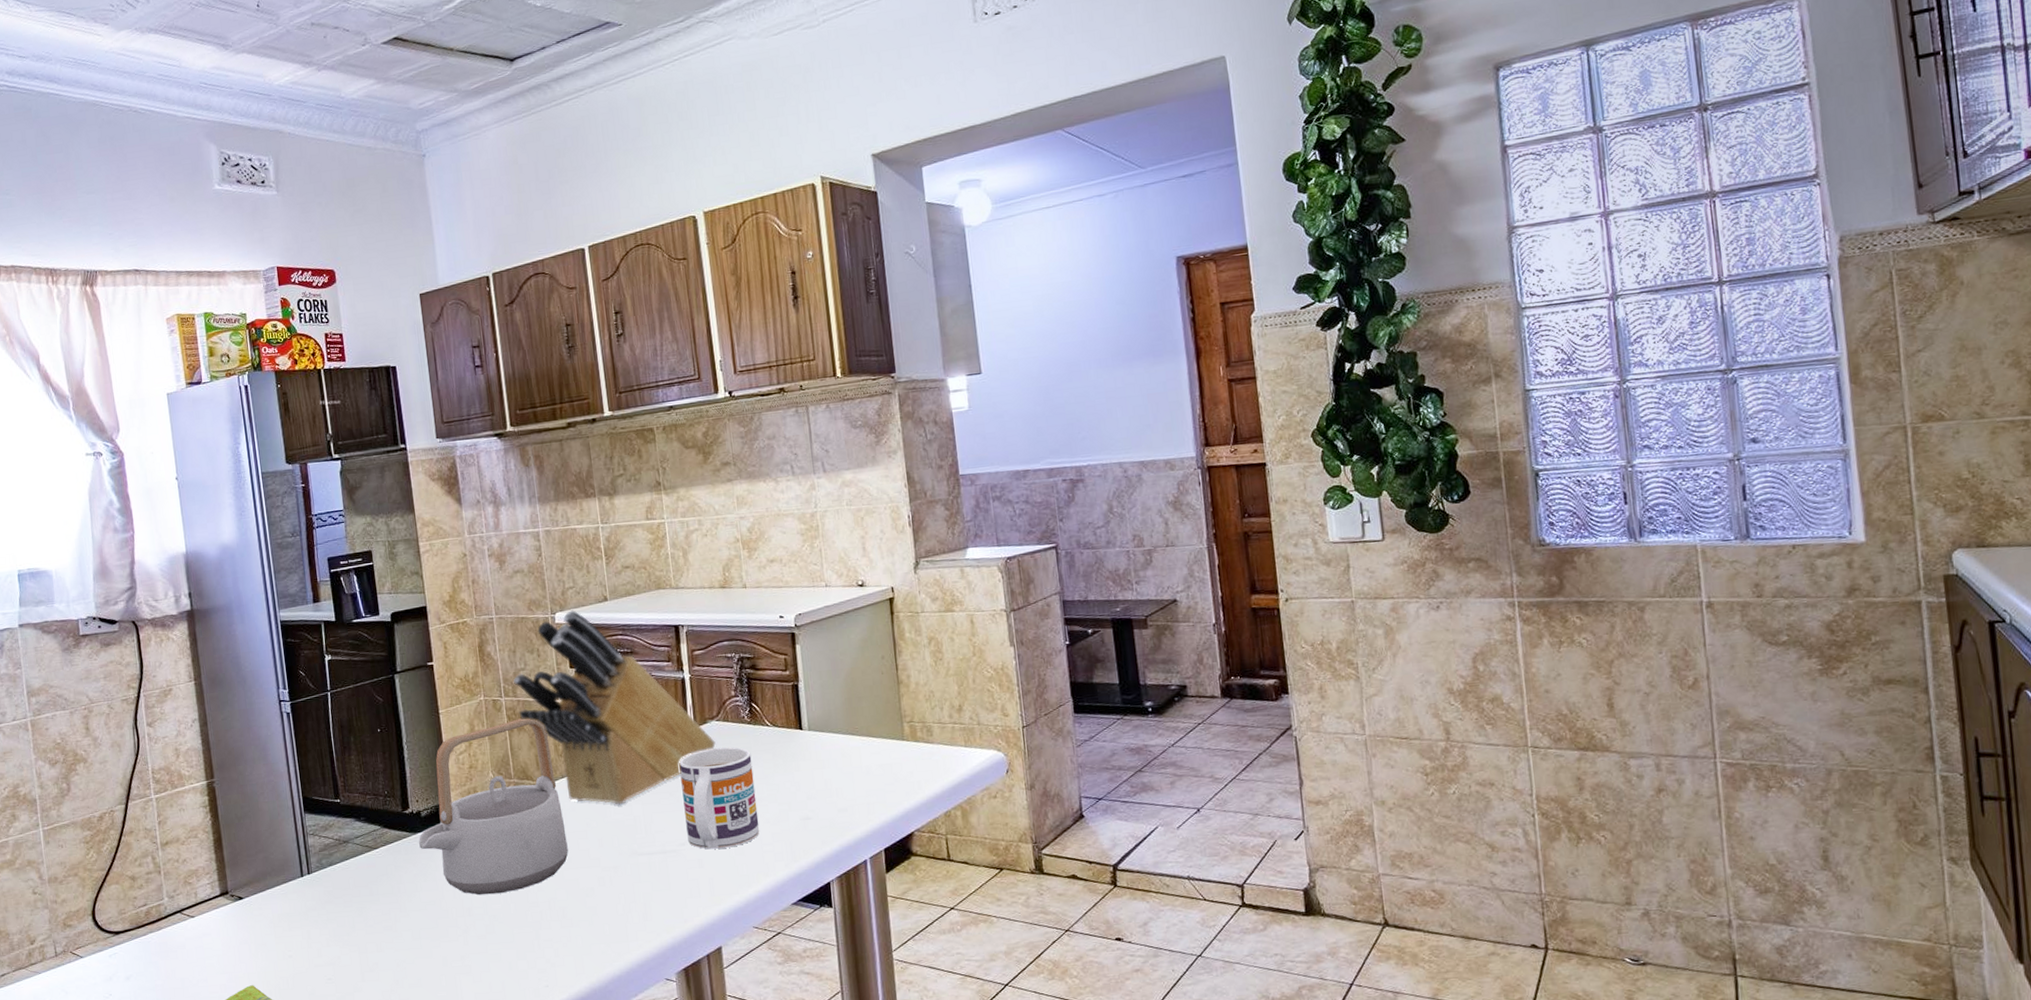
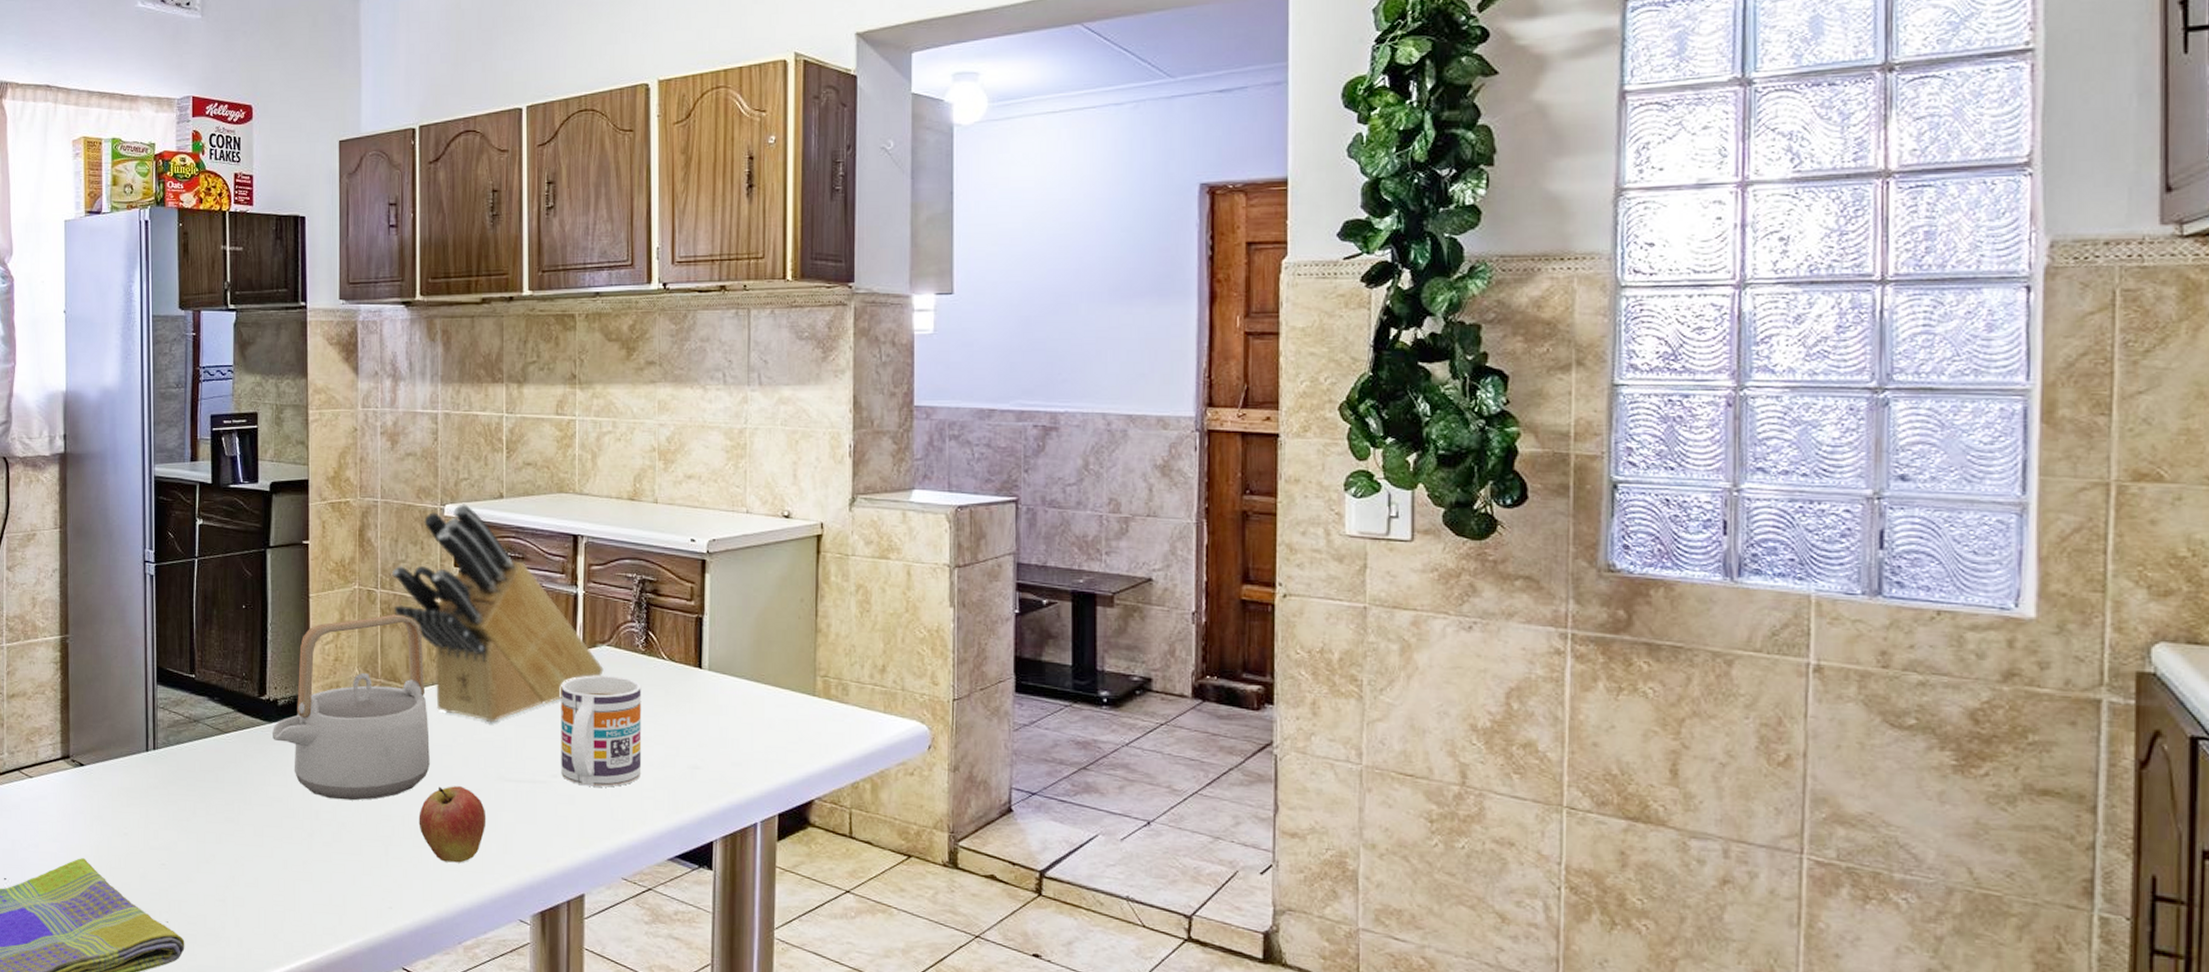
fruit: none [563,866,626,937] -> present [418,786,487,863]

